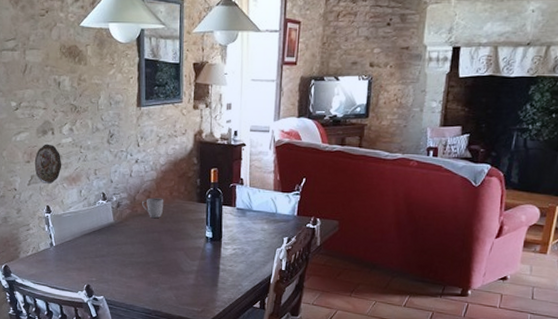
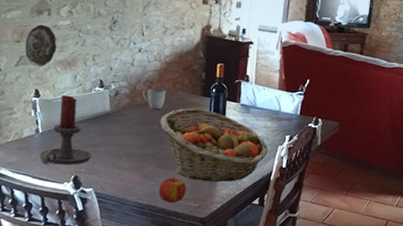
candle holder: none [54,209,101,276] -> present [39,94,92,165]
fruit basket: none [160,215,266,287] -> present [159,108,268,182]
apple: none [163,283,190,309] -> present [158,177,187,203]

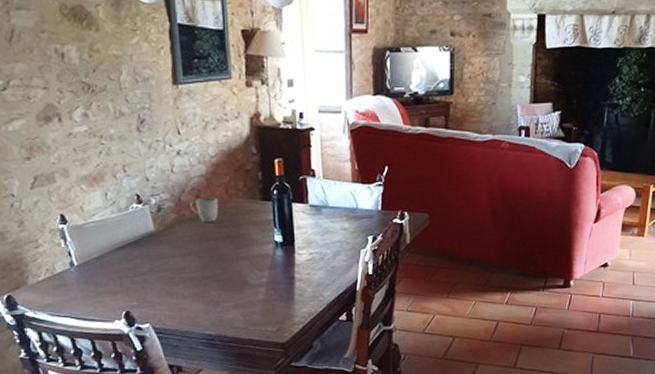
decorative plate: present [25,24,57,67] -> none [36,134,77,187]
candle holder: present [39,94,92,165] -> none [79,217,143,303]
apple: present [158,177,187,203] -> none [227,300,260,330]
fruit basket: present [159,108,268,182] -> none [216,216,349,301]

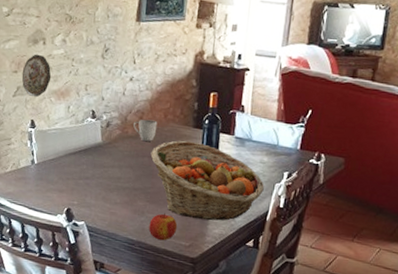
decorative plate: none [36,134,77,187] -> present [21,54,52,98]
fruit basket: none [216,216,349,301] -> present [150,140,264,221]
apple: none [227,300,260,330] -> present [149,214,178,241]

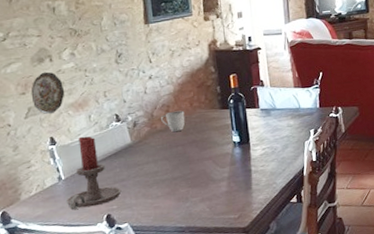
candle holder: none [34,125,84,197] -> present [65,136,121,211]
apple: present [149,214,178,241] -> none [195,194,224,220]
fruit basket: present [150,140,264,221] -> none [183,121,296,192]

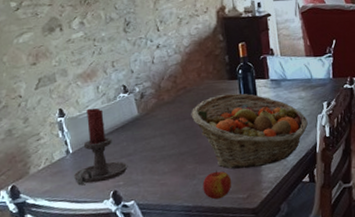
decorative plate: present [30,72,65,115] -> none [41,41,74,86]
mug: present [160,110,185,132] -> none [167,81,193,104]
fruit basket: none [183,121,296,192] -> present [191,93,308,169]
apple: none [195,194,224,220] -> present [202,171,232,200]

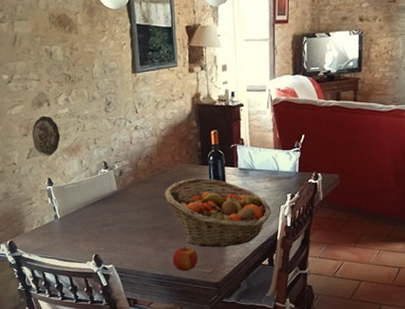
decorative plate: none [41,41,74,86] -> present [31,115,61,157]
candle holder: present [73,108,128,186] -> none [61,180,108,247]

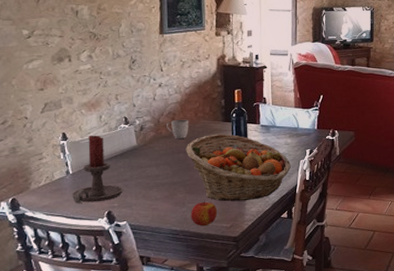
decorative plate: present [31,115,61,157] -> none [48,71,80,112]
candle holder: none [61,180,108,247] -> present [71,135,124,204]
mug: none [143,163,167,183] -> present [165,119,189,138]

